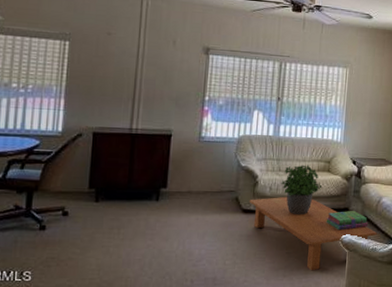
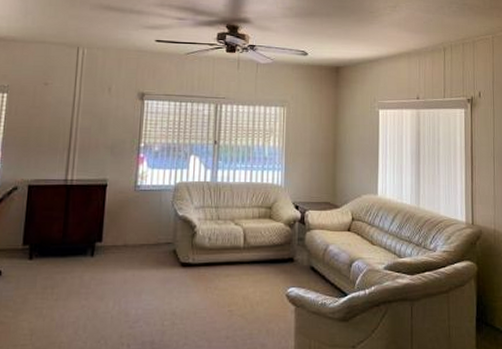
coffee table: present [249,196,377,271] -> none [187,247,326,331]
potted plant: present [281,164,322,215] -> none [220,211,264,268]
stack of books: present [326,211,369,231] -> none [269,261,316,284]

